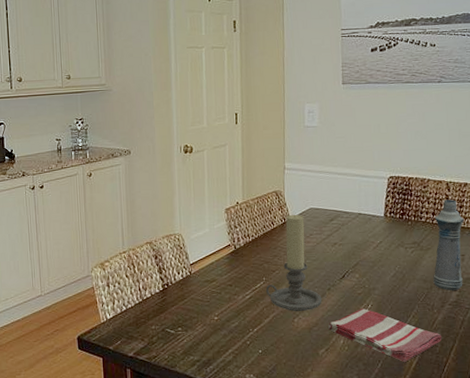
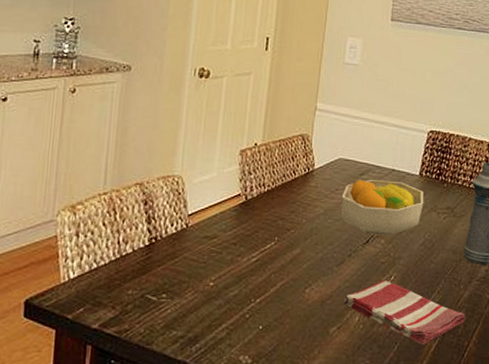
candle holder: present [265,214,322,312] -> none [276,164,341,281]
fruit bowl: none [316,223,391,271] -> present [341,180,424,236]

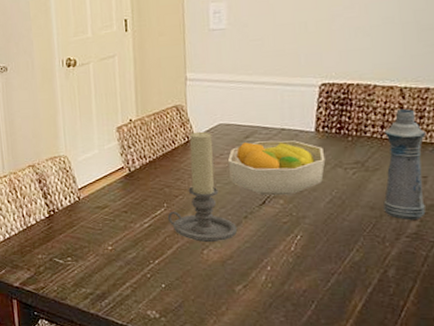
candle holder: none [276,164,341,281] -> present [167,131,238,243]
dish towel: present [344,281,466,346] -> none [246,240,398,305]

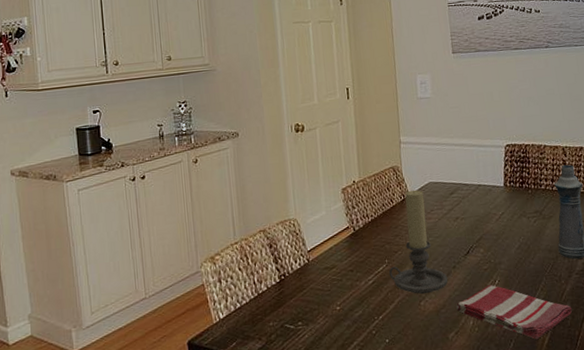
fruit bowl: present [227,140,326,196] -> none [437,195,514,246]
dish towel: none [246,240,398,305] -> present [456,285,573,340]

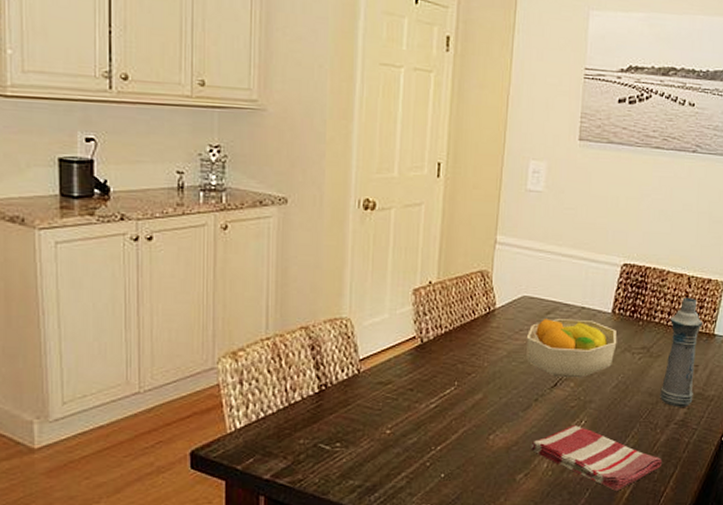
candle holder: present [388,189,448,295] -> none [456,302,527,427]
fruit bowl: none [437,195,514,246] -> present [526,319,617,378]

